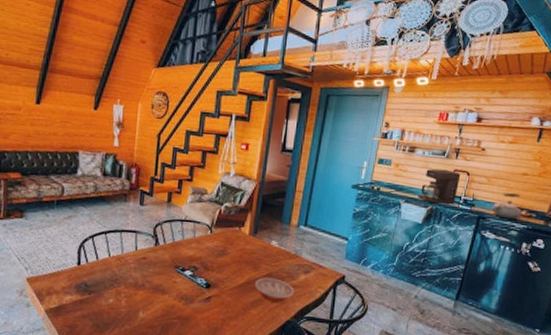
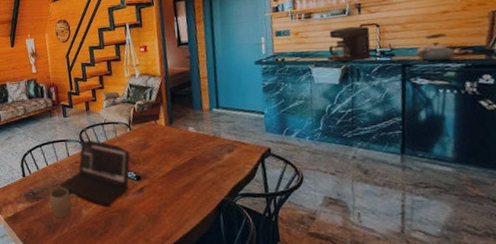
mug: none [103,283,137,318] -> present [49,187,78,218]
laptop: none [119,234,206,311] -> present [59,139,131,206]
bowl: present [255,277,294,303] -> none [182,161,223,184]

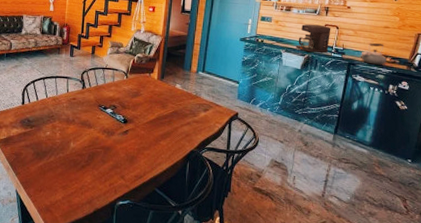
mug: present [49,187,78,218] -> none [42,119,69,147]
laptop: present [59,139,131,206] -> none [54,80,123,142]

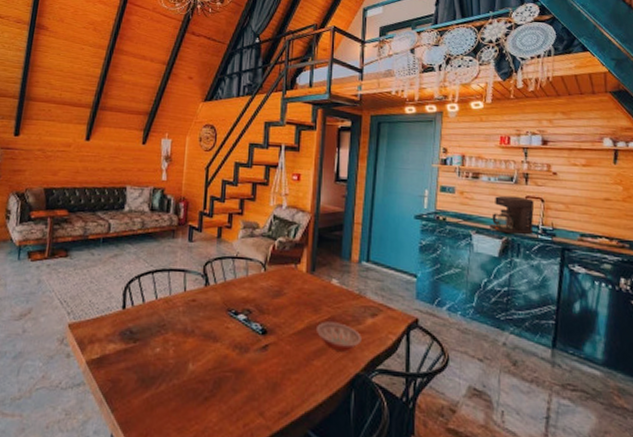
bowl: none [164,114,196,135] -> present [317,321,362,352]
kettle: present [361,43,388,65] -> none [577,220,614,251]

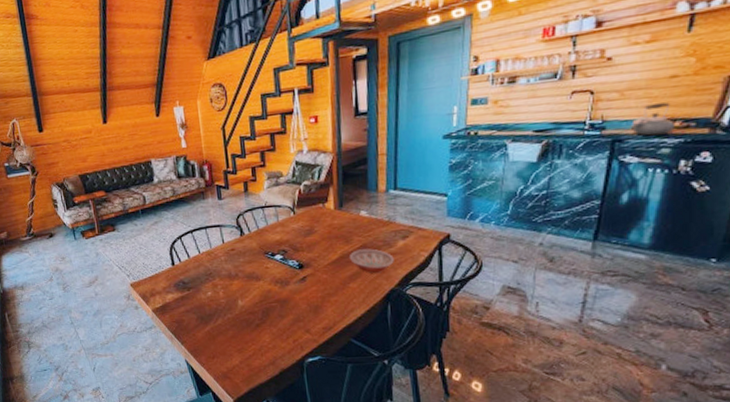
coffee maker: present [489,195,535,235] -> none [527,93,582,137]
kettle: none [577,220,614,251] -> present [631,102,676,137]

